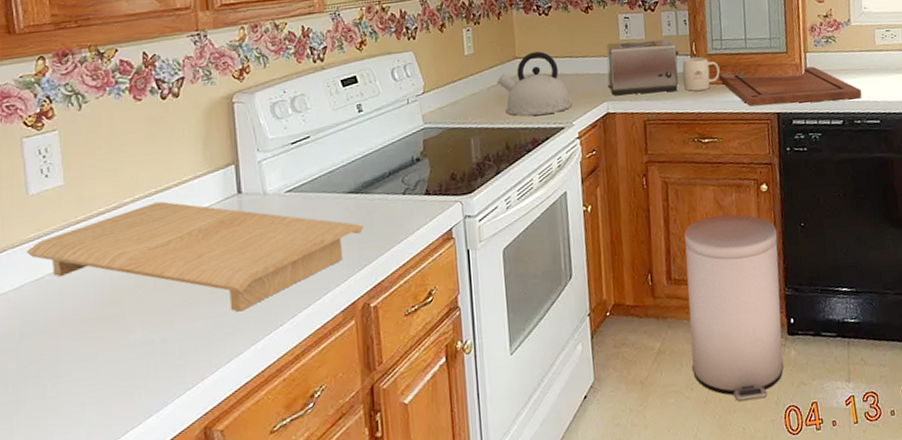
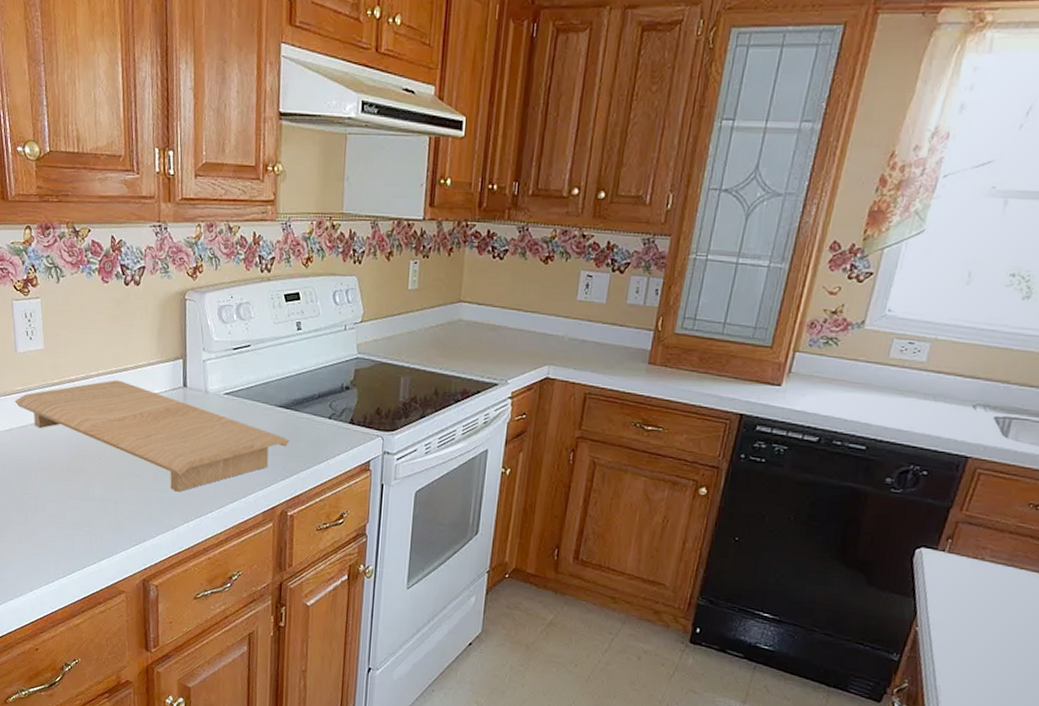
kettle: present [497,51,573,117] -> none [437,298,511,367]
toaster: present [606,39,679,96] -> none [553,301,641,368]
mug: present [682,56,720,92] -> none [638,333,685,373]
pedal bin: present [684,214,784,402] -> none [580,507,706,694]
cutting board: present [719,66,862,107] -> none [681,358,854,417]

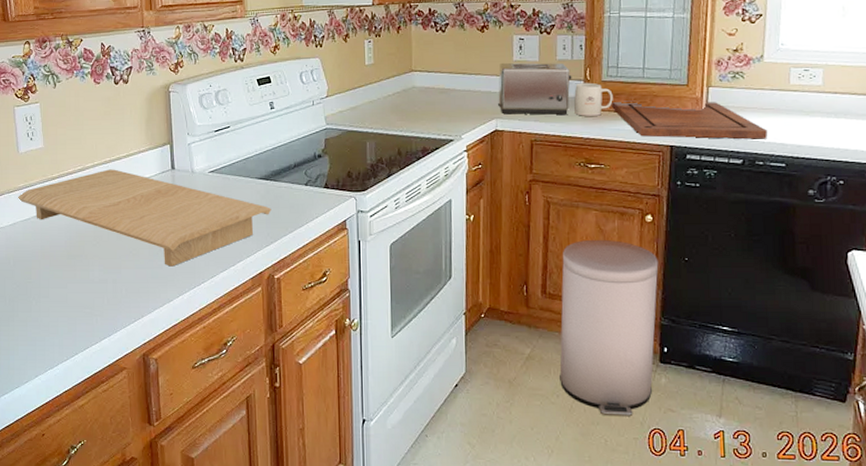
toaster: none [553,301,641,368] -> present [498,62,572,116]
pedal bin: none [580,507,706,694] -> present [560,239,659,417]
mug: none [638,333,685,373] -> present [574,82,613,116]
cutting board: none [681,358,854,417] -> present [612,100,768,140]

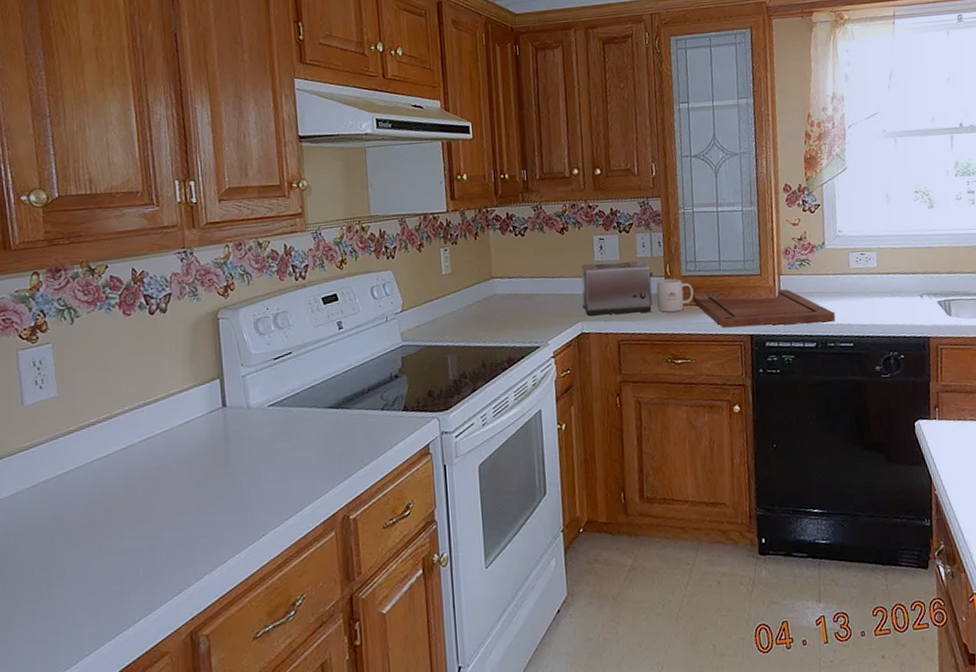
cutting board: present [17,169,271,267] -> none [21,413,344,522]
pedal bin: present [560,239,659,417] -> none [657,434,754,619]

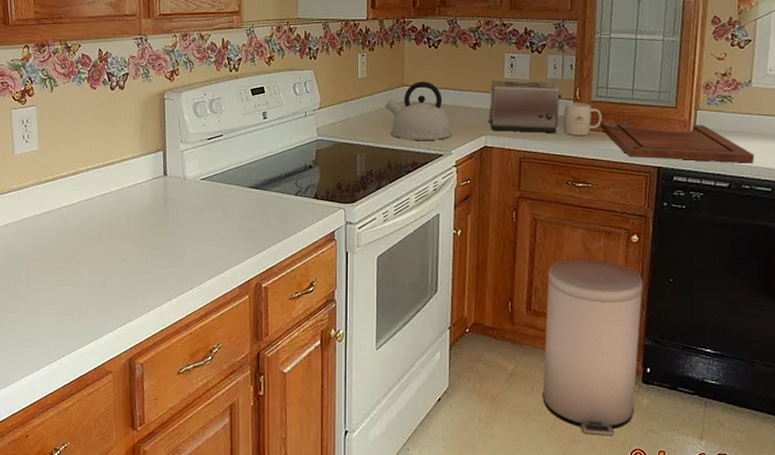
kettle: none [474,271,548,336] -> present [385,81,453,140]
pedal bin: none [657,434,754,619] -> present [542,257,643,437]

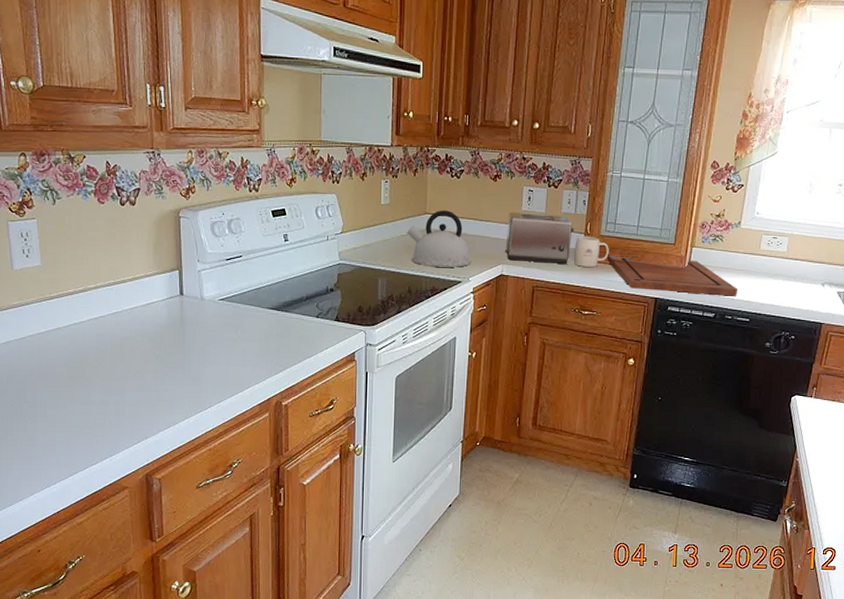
pedal bin: present [542,257,643,437] -> none [543,378,636,533]

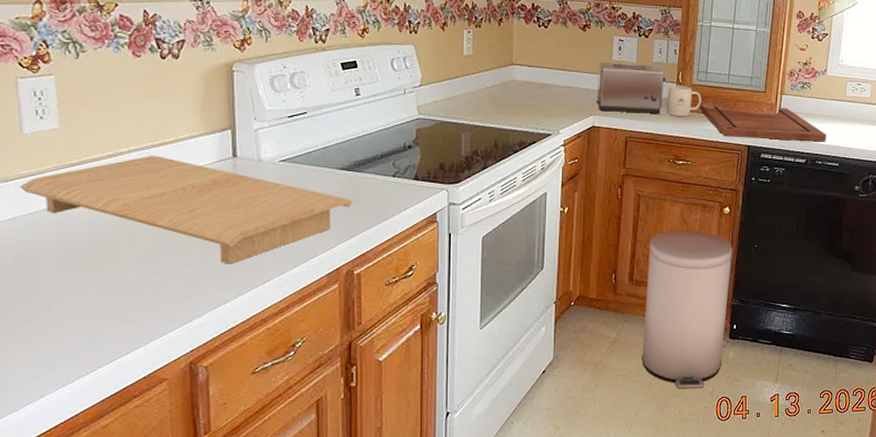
cutting board: none [11,291,282,391] -> present [19,156,353,265]
kettle: present [407,210,471,268] -> none [492,61,561,120]
pedal bin: none [543,378,636,533] -> present [642,229,733,390]

